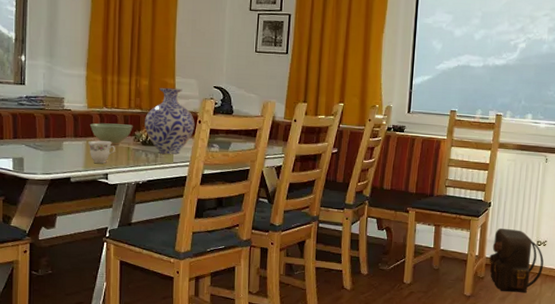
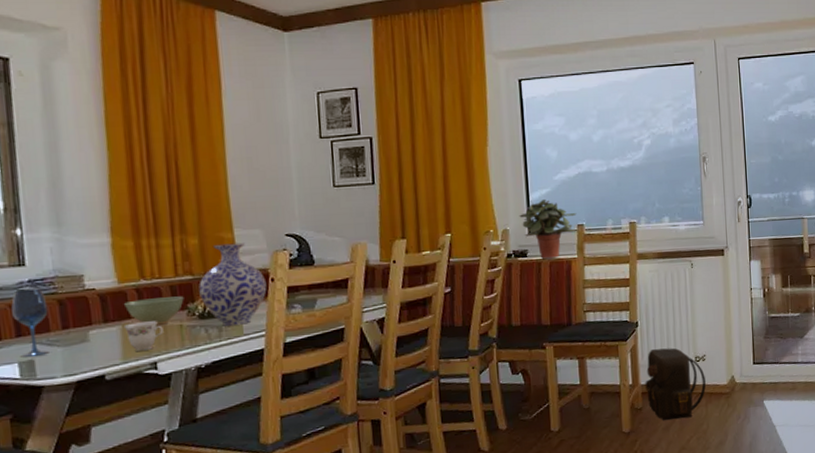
wineglass: none [12,103,37,156] -> present [11,288,51,359]
potted plant: none [402,85,451,136] -> present [519,200,577,259]

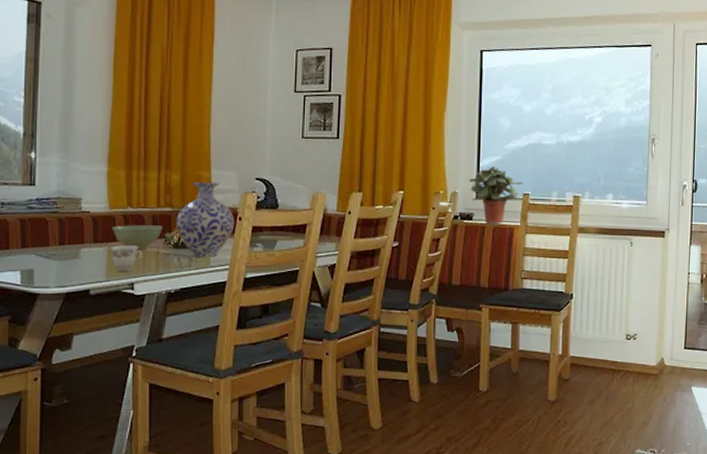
wineglass: present [11,288,51,359] -> none [20,206,50,268]
backpack: present [645,347,706,420] -> none [574,323,635,395]

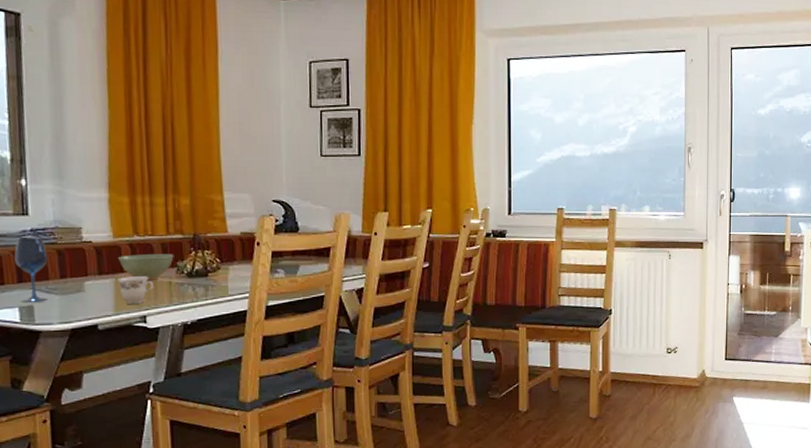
wineglass: none [20,206,50,268] -> present [14,237,49,304]
vase: present [176,181,235,257] -> none [188,206,253,286]
potted plant: present [468,167,524,224] -> none [500,181,557,240]

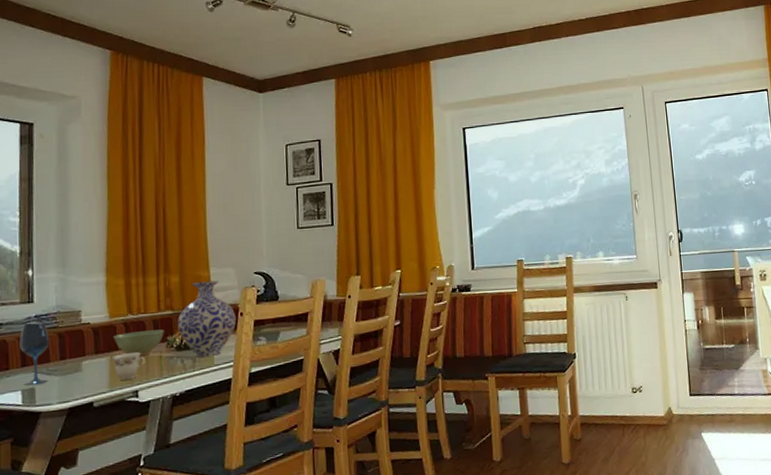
vase: none [188,206,253,286] -> present [178,280,237,357]

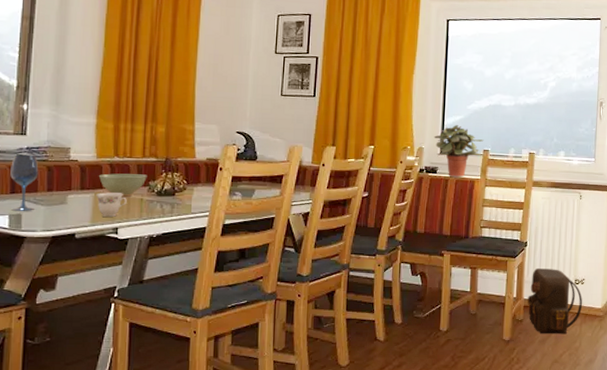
vase: present [178,280,237,357] -> none [160,134,216,204]
potted plant: none [463,237,516,293] -> present [434,125,484,177]
backpack: none [583,379,644,452] -> present [527,268,582,334]

